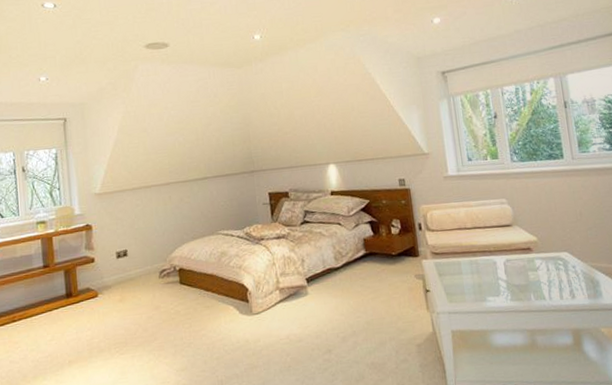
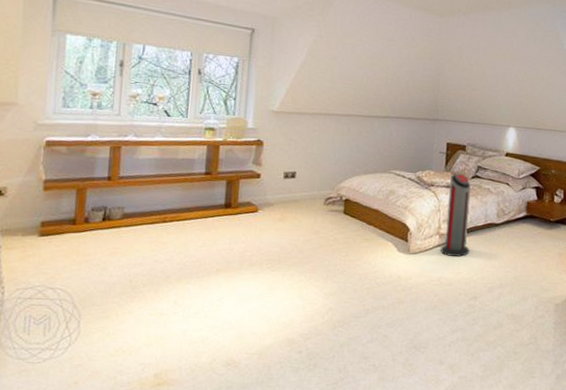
air purifier: none [279,222,314,311] -> present [440,174,471,257]

